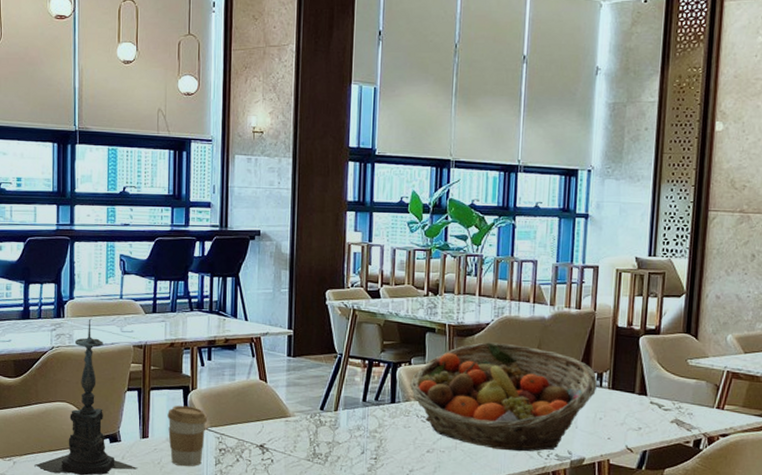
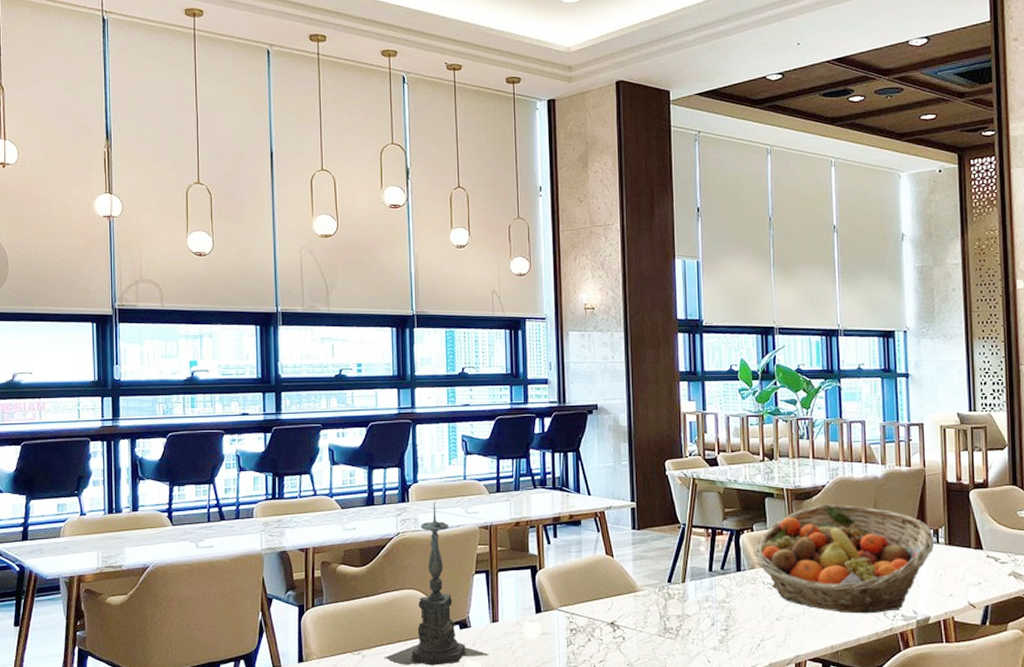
coffee cup: present [167,405,208,467] -> none [516,585,557,650]

